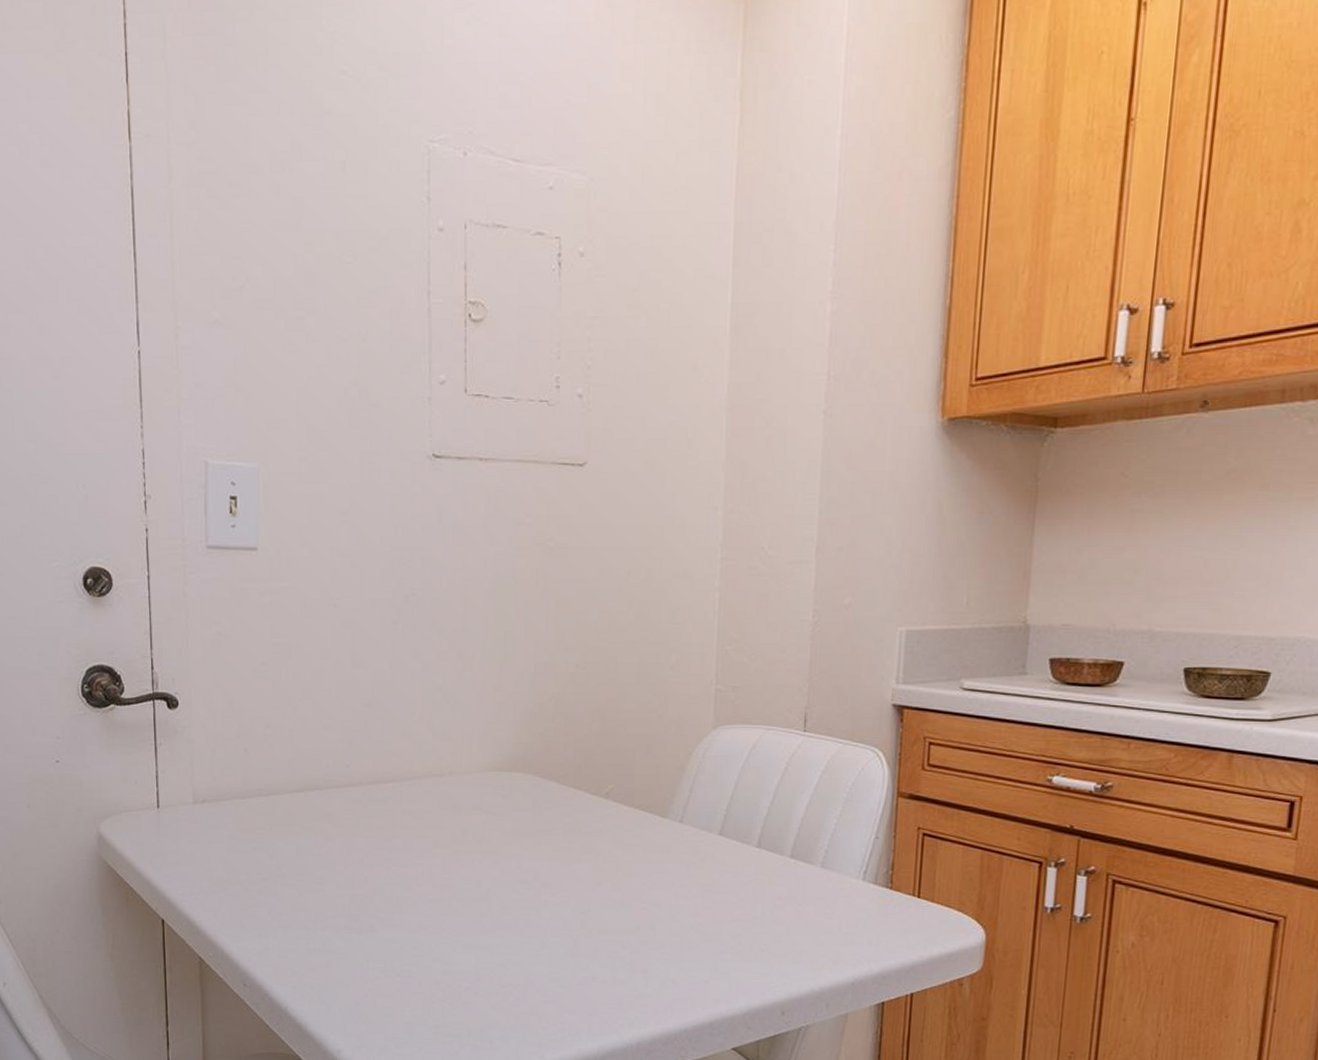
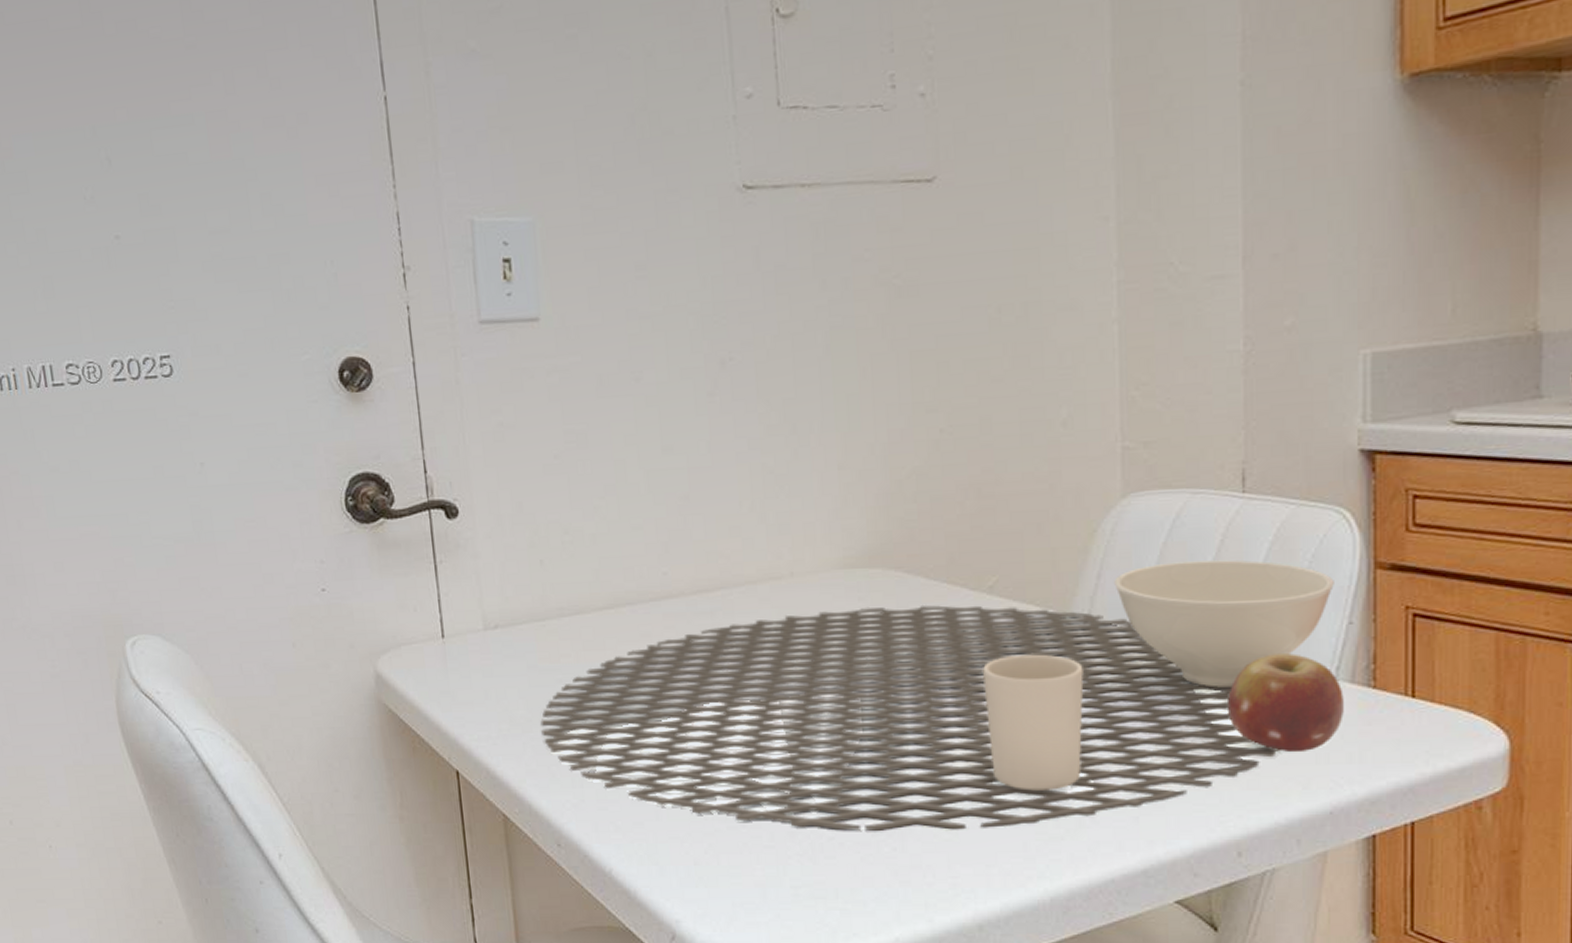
place mat: none [236,803,819,986] -> present [540,604,1281,831]
mug: none [596,848,674,957] -> present [981,654,1084,791]
bowl: none [702,782,867,883] -> present [1114,560,1334,688]
fruit: none [782,859,868,935] -> present [1228,654,1344,752]

